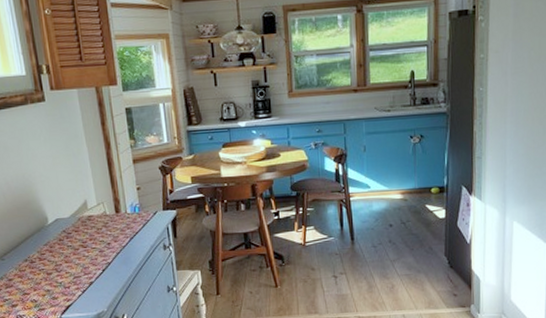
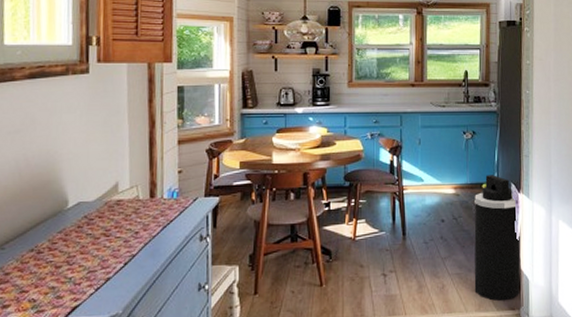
trash can: none [423,178,472,299] -> present [474,175,521,301]

